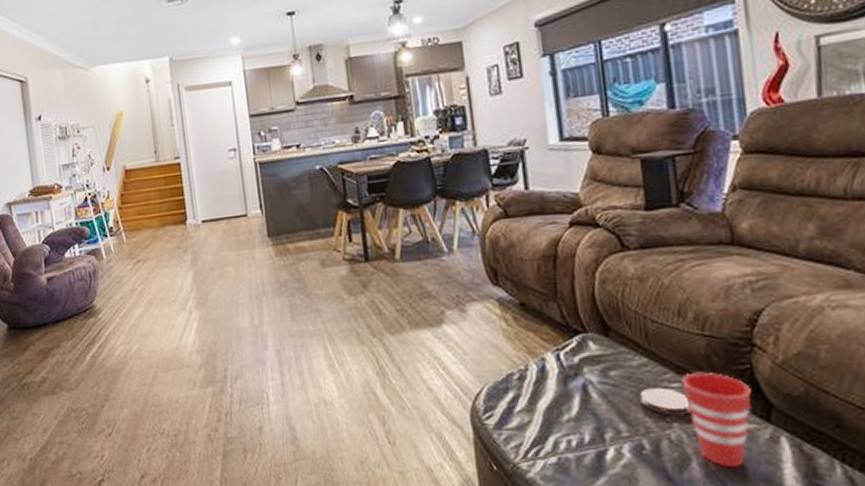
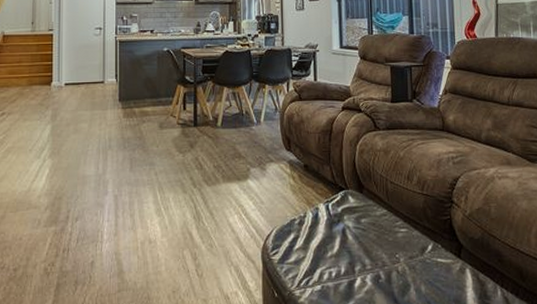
coaster: present [640,387,691,416] -> none [380,231,412,253]
cup: present [681,372,752,469] -> none [407,221,450,292]

